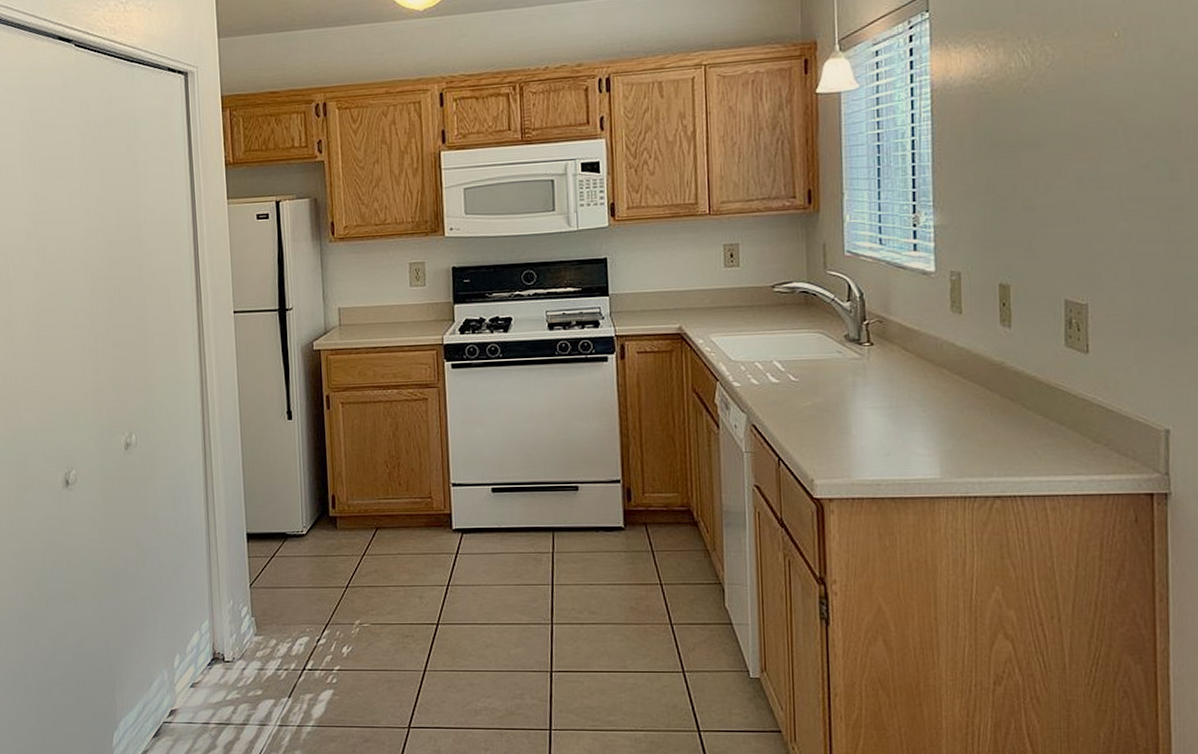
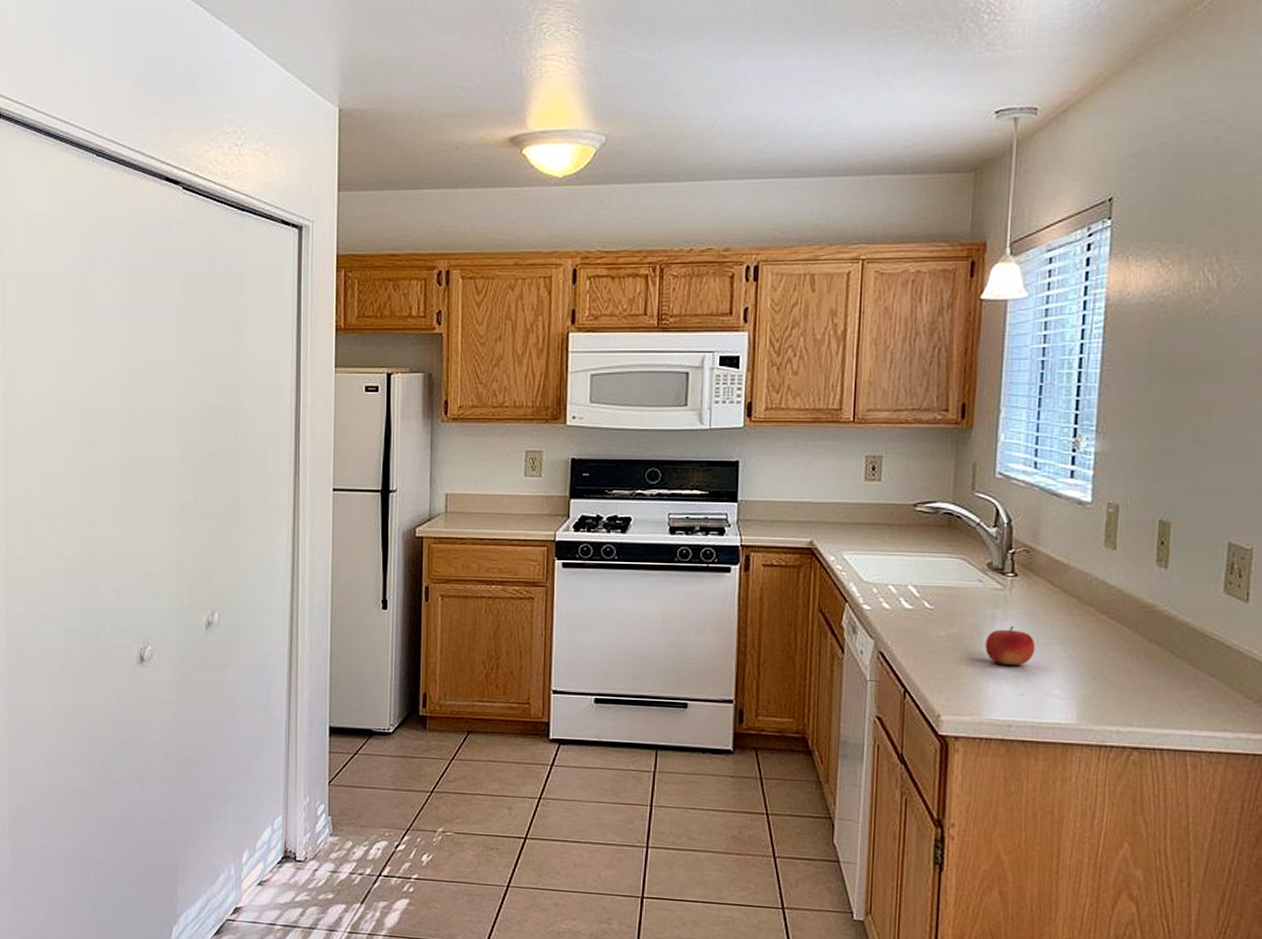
fruit: none [849,392,896,428] -> present [985,626,1036,665]

